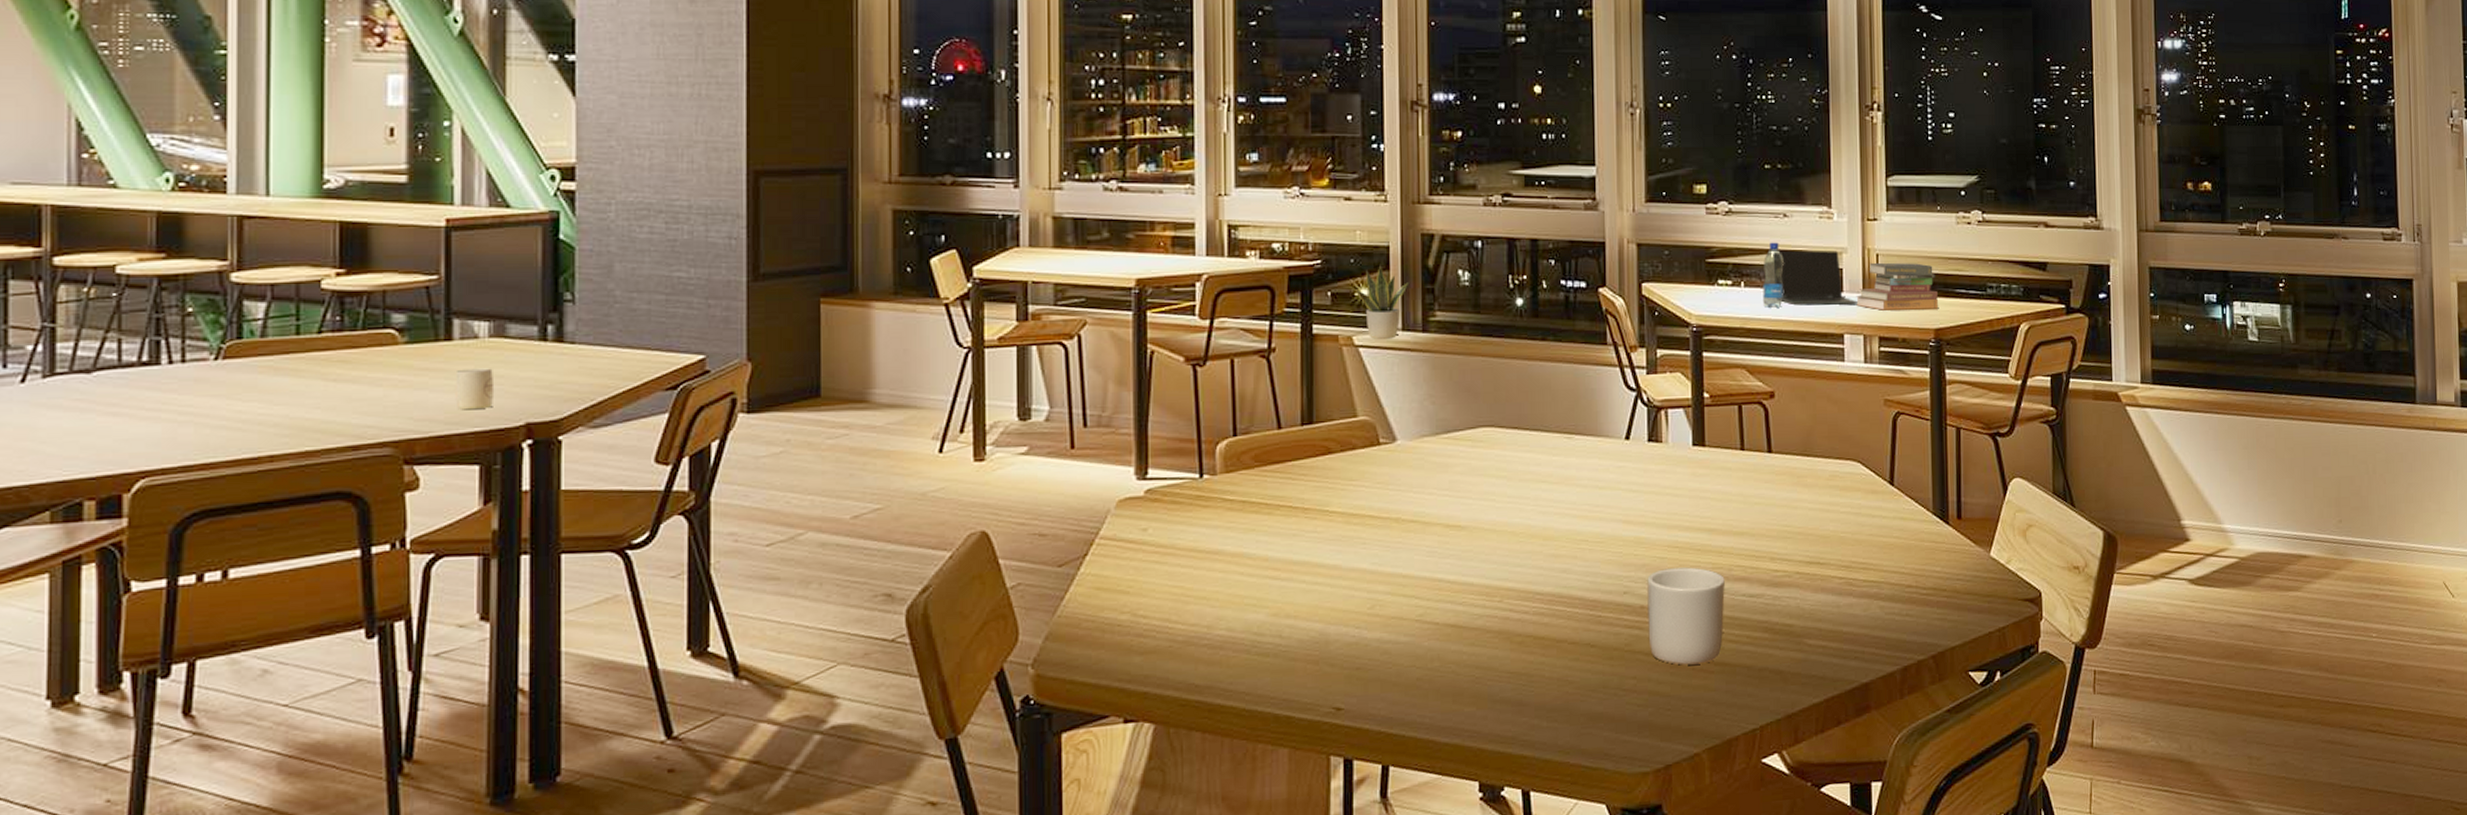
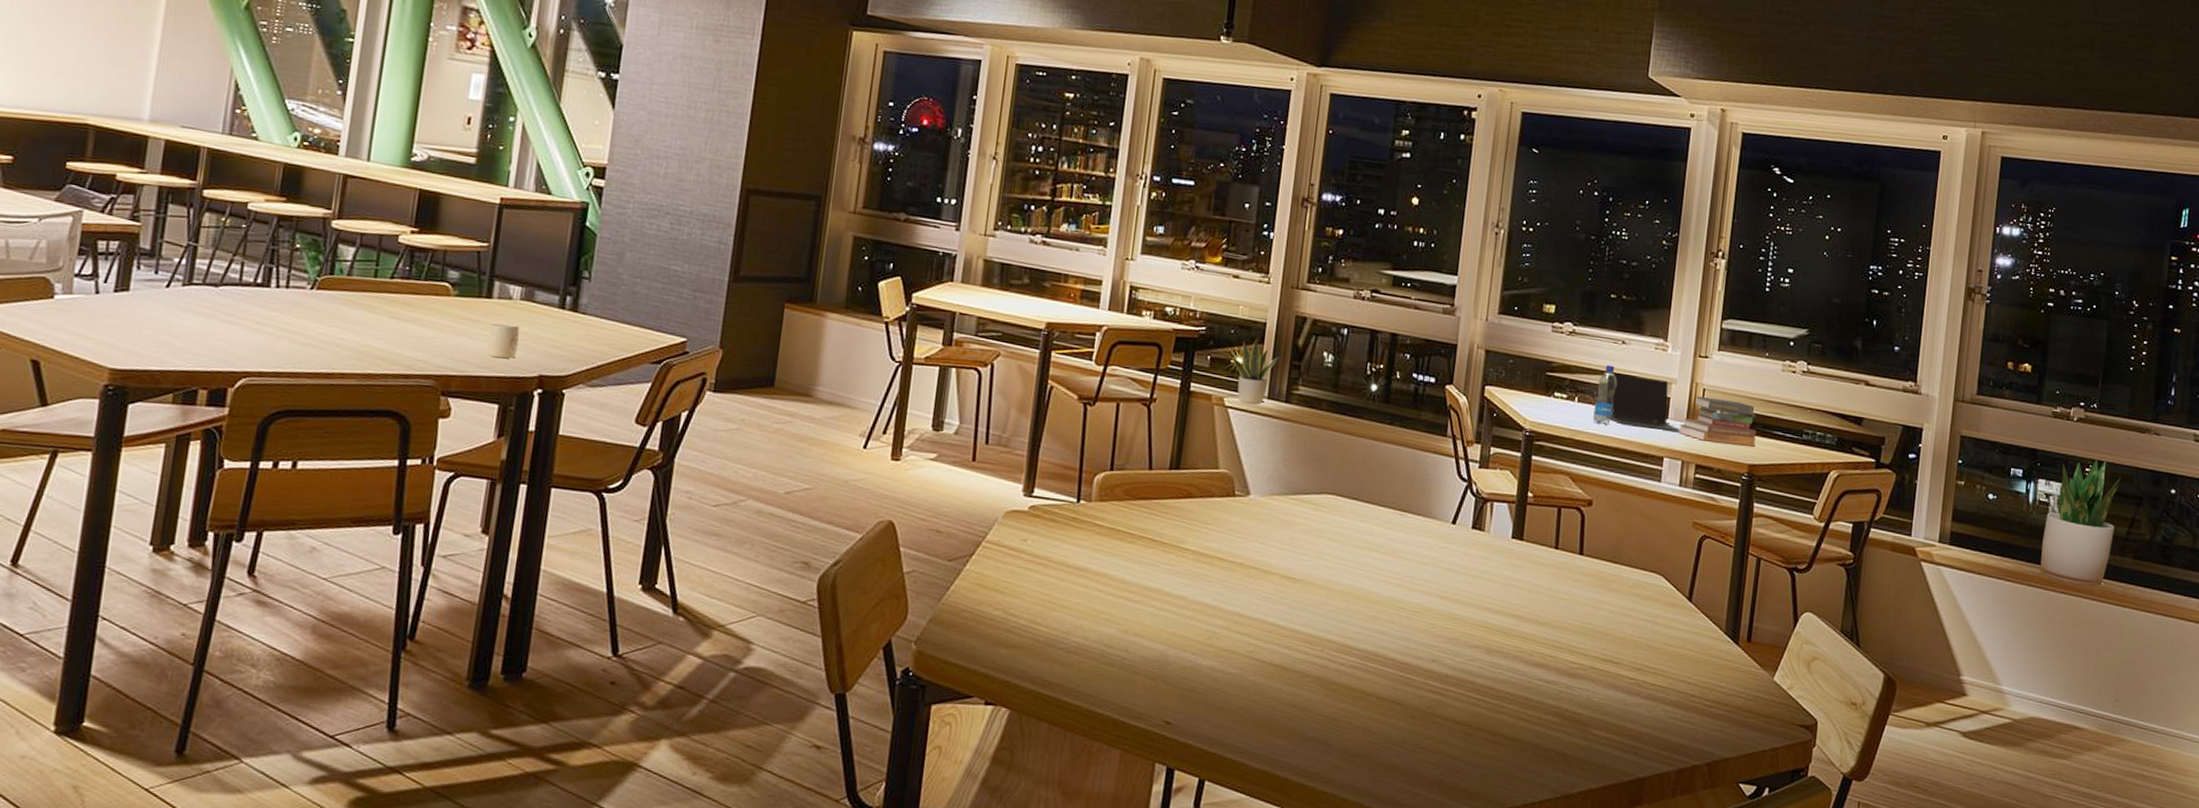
mug: present [1647,567,1725,665] -> none [1448,645,1525,736]
planter: none [2245,273,2316,407] -> present [2040,459,2122,587]

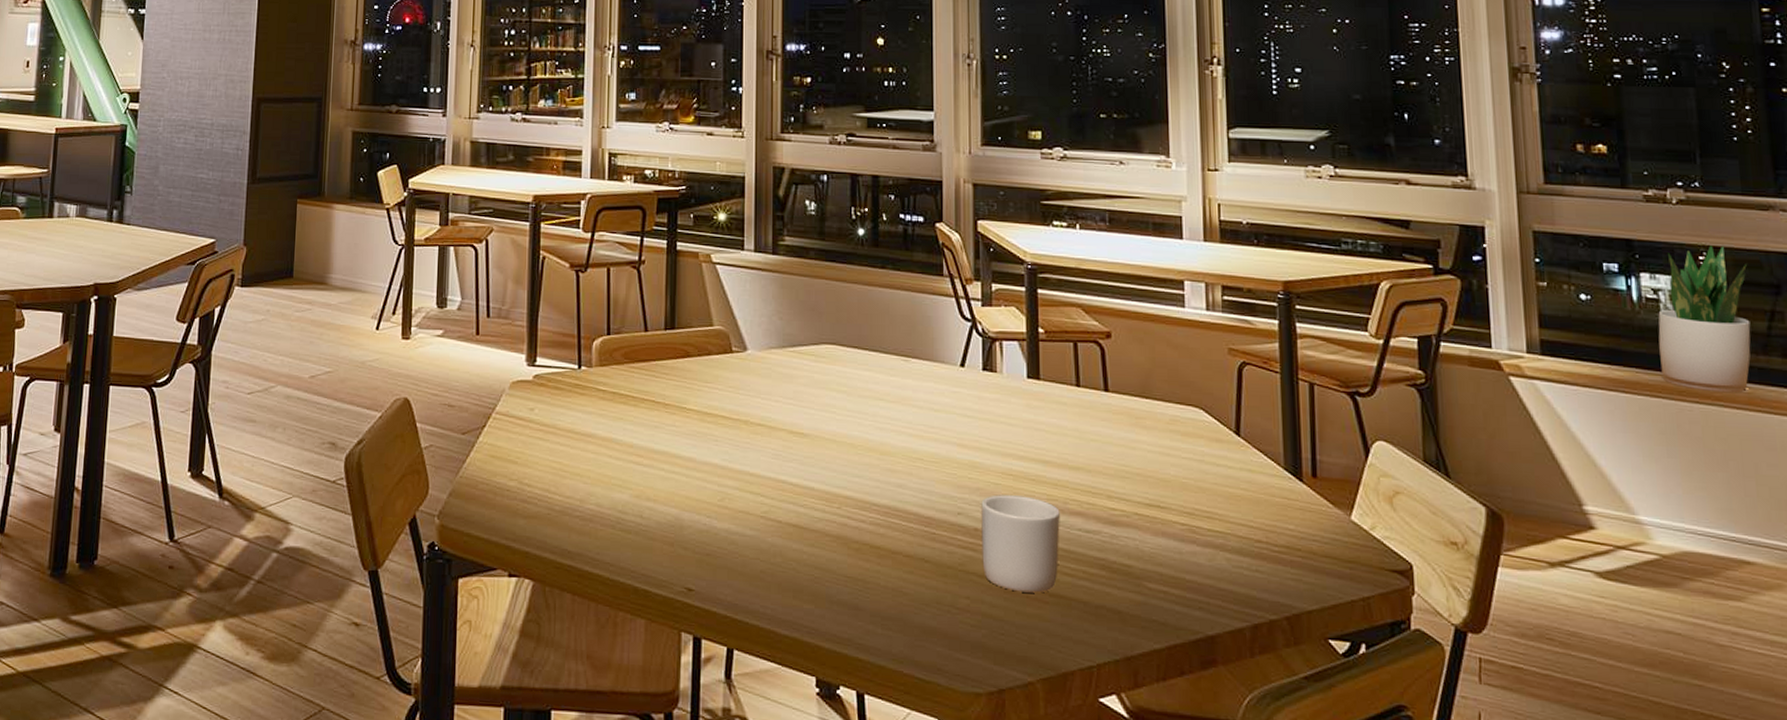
mug: present [487,323,520,359] -> none [51,239,77,271]
potted plant: present [1232,338,1280,405] -> none [715,193,762,259]
mug: none [1448,645,1525,736] -> present [981,494,1060,593]
bottle: present [1593,364,1617,426] -> none [1098,187,1120,252]
laptop: present [1610,373,1680,432] -> none [1114,196,1198,252]
books: present [1678,395,1756,447] -> none [1197,212,1286,261]

